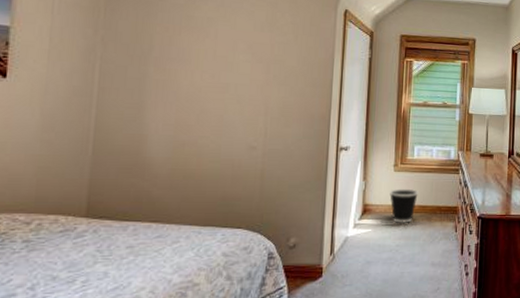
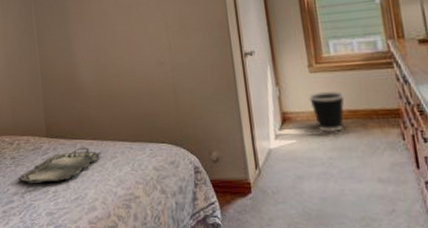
serving tray: none [28,230,159,273] -> present [17,147,101,184]

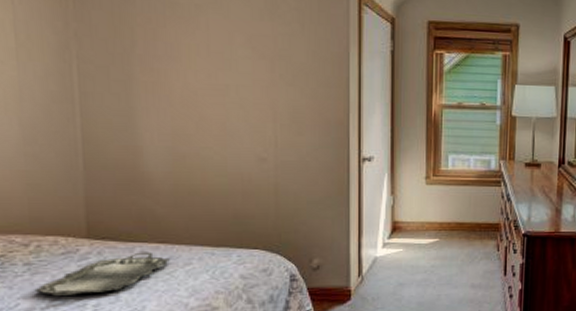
wastebasket: present [309,91,345,132] -> none [422,203,454,242]

